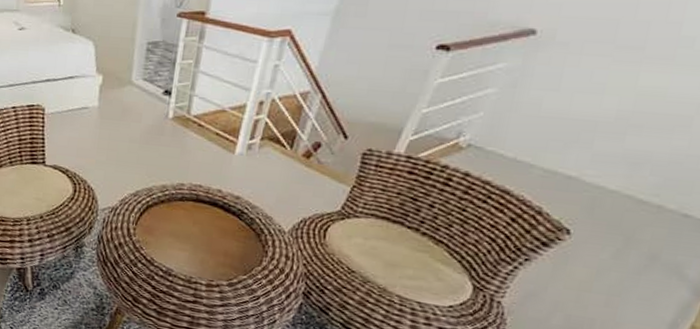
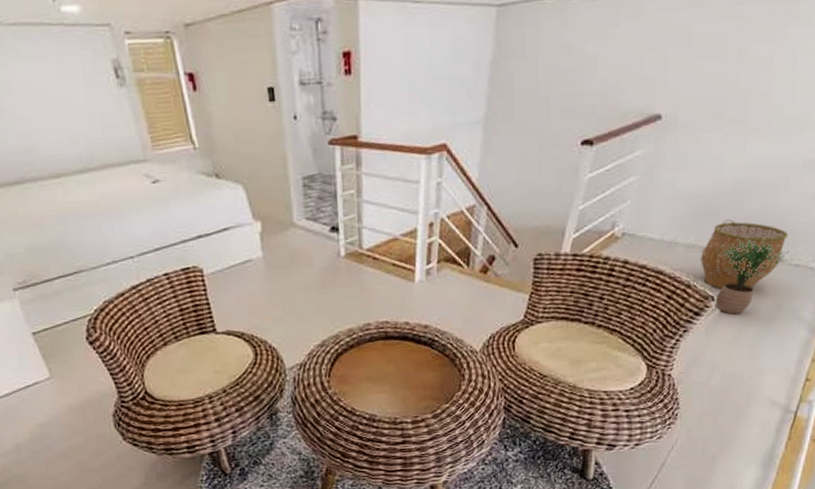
basket: none [558,150,682,230] -> present [700,220,789,289]
potted plant: none [571,175,680,255] -> present [716,239,789,315]

